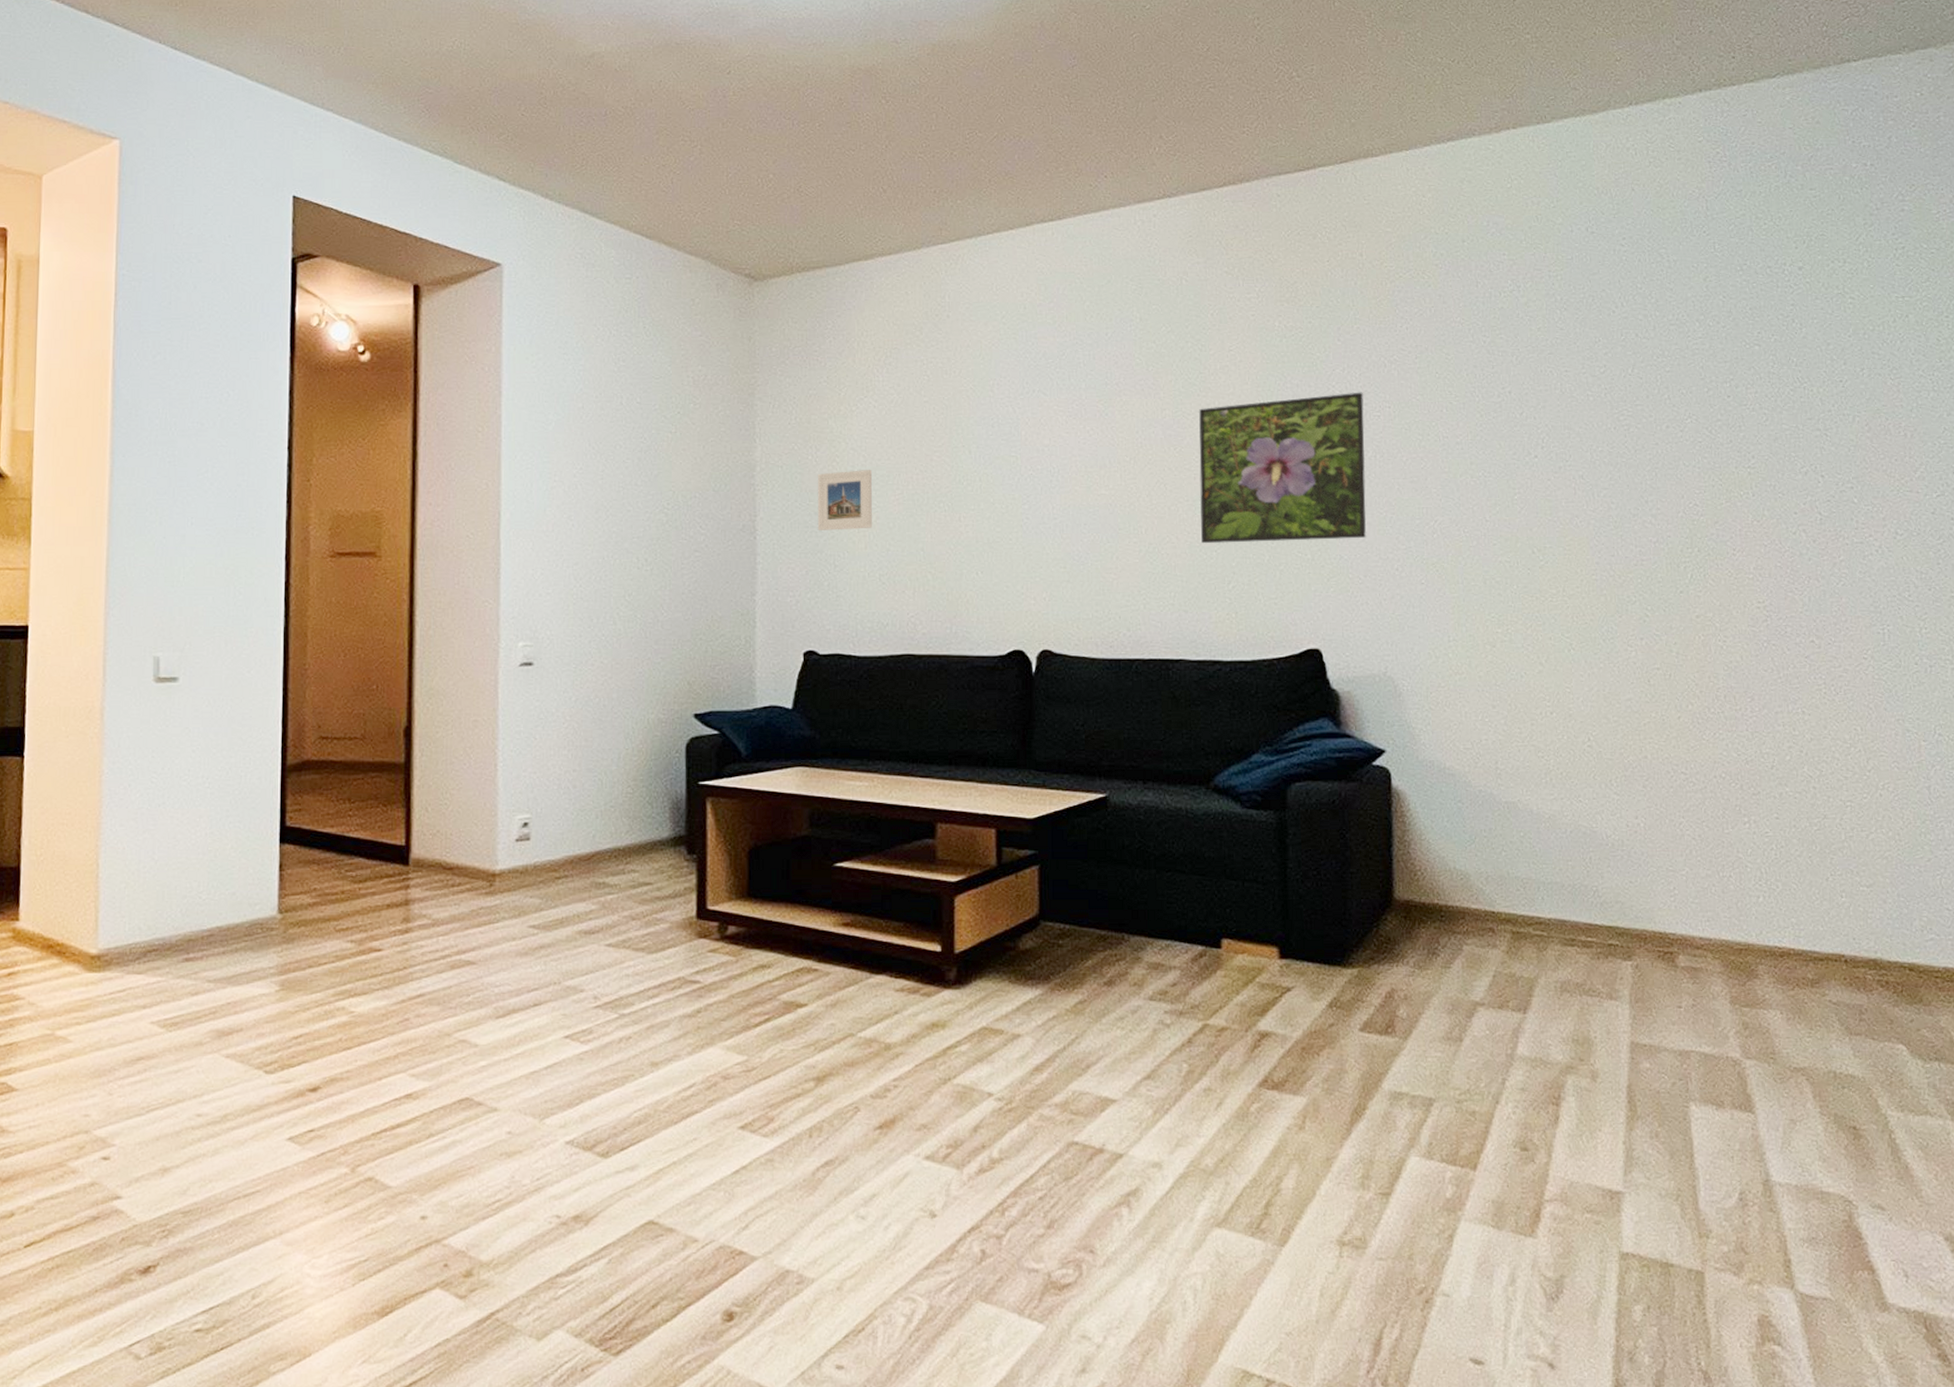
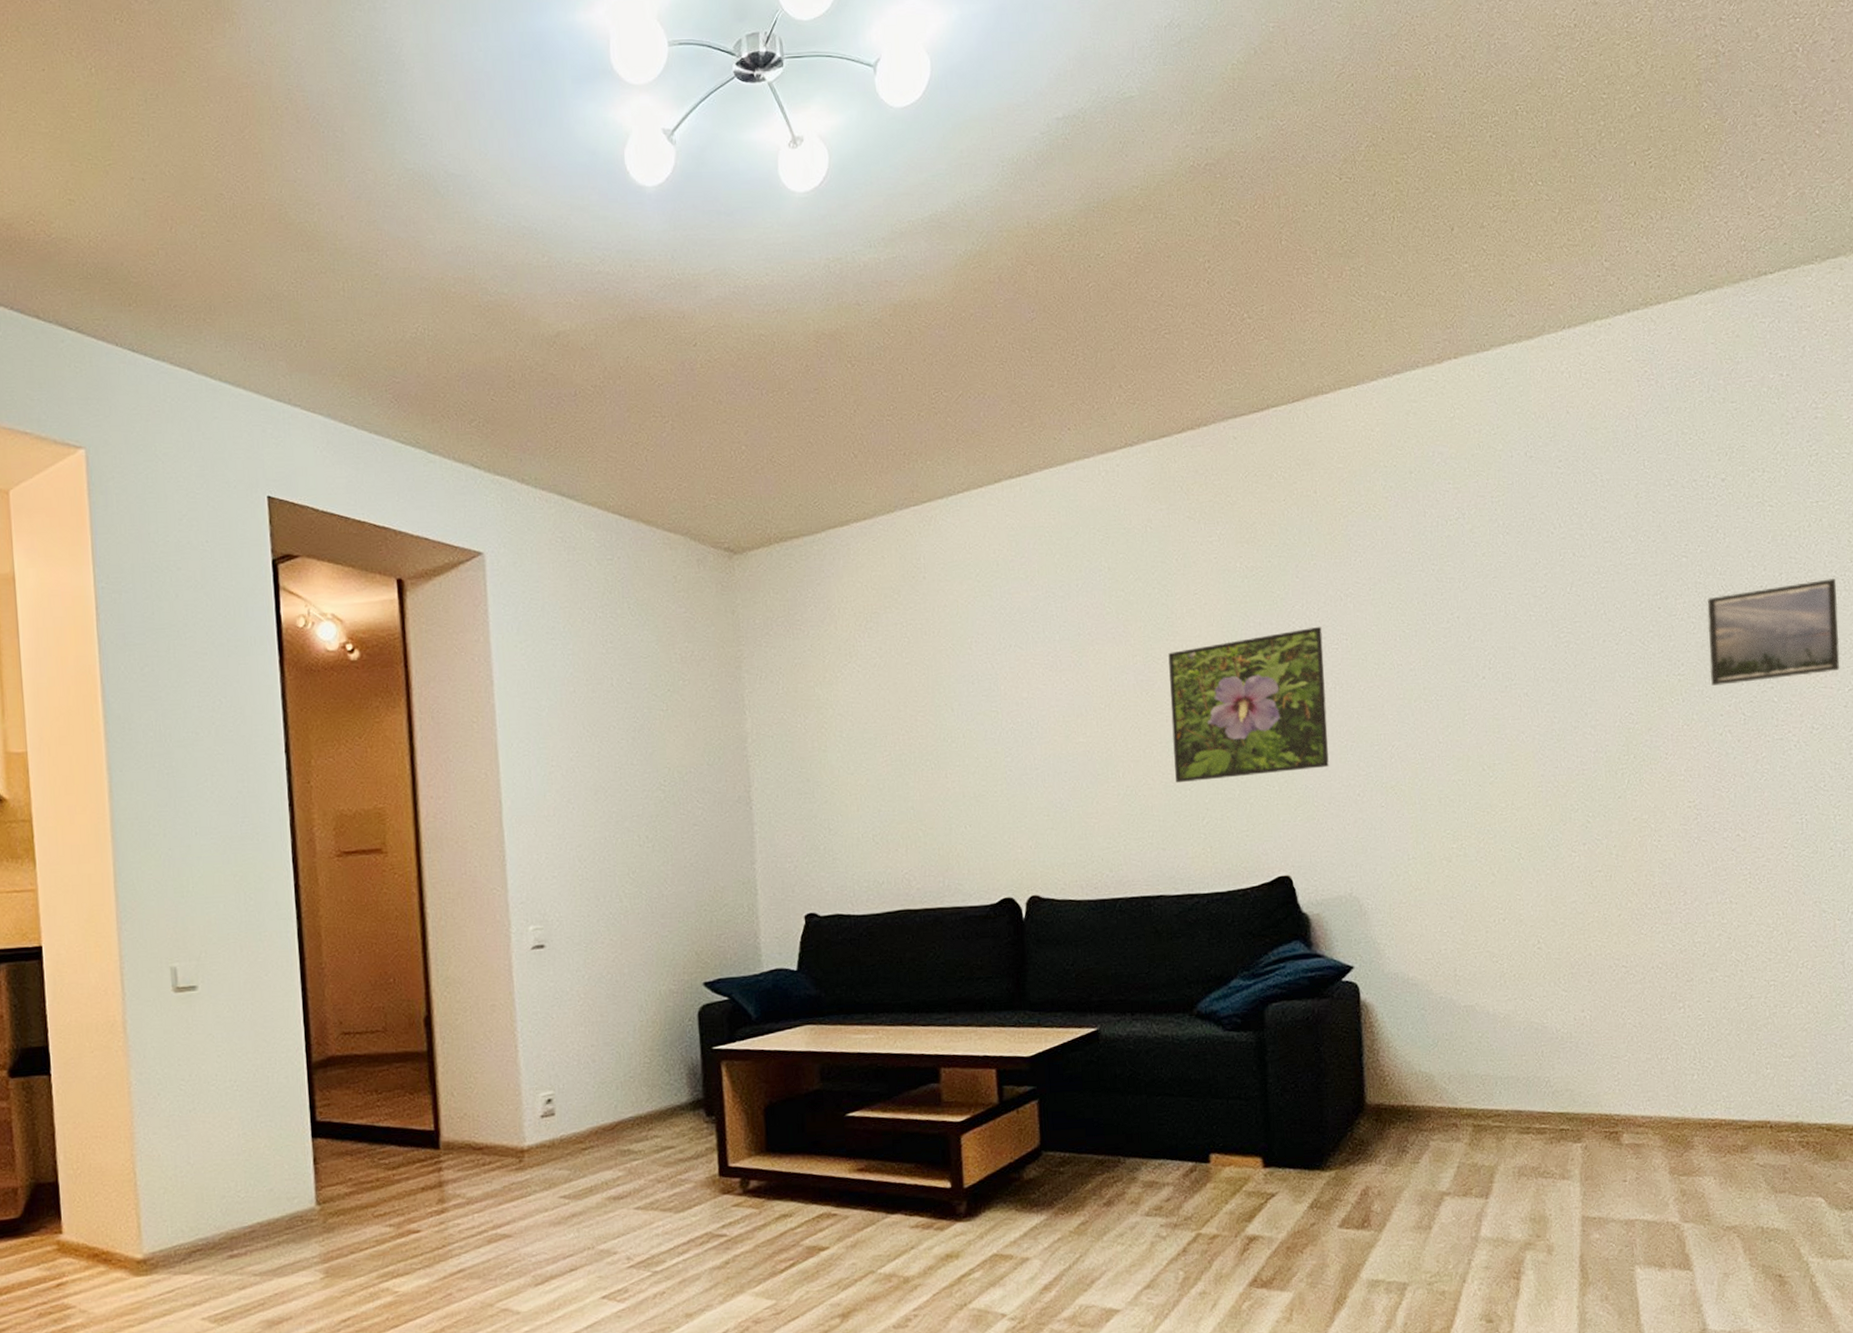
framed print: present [817,470,873,530] -> none [807,734,863,796]
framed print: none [1781,378,1927,481] -> present [1707,578,1840,686]

